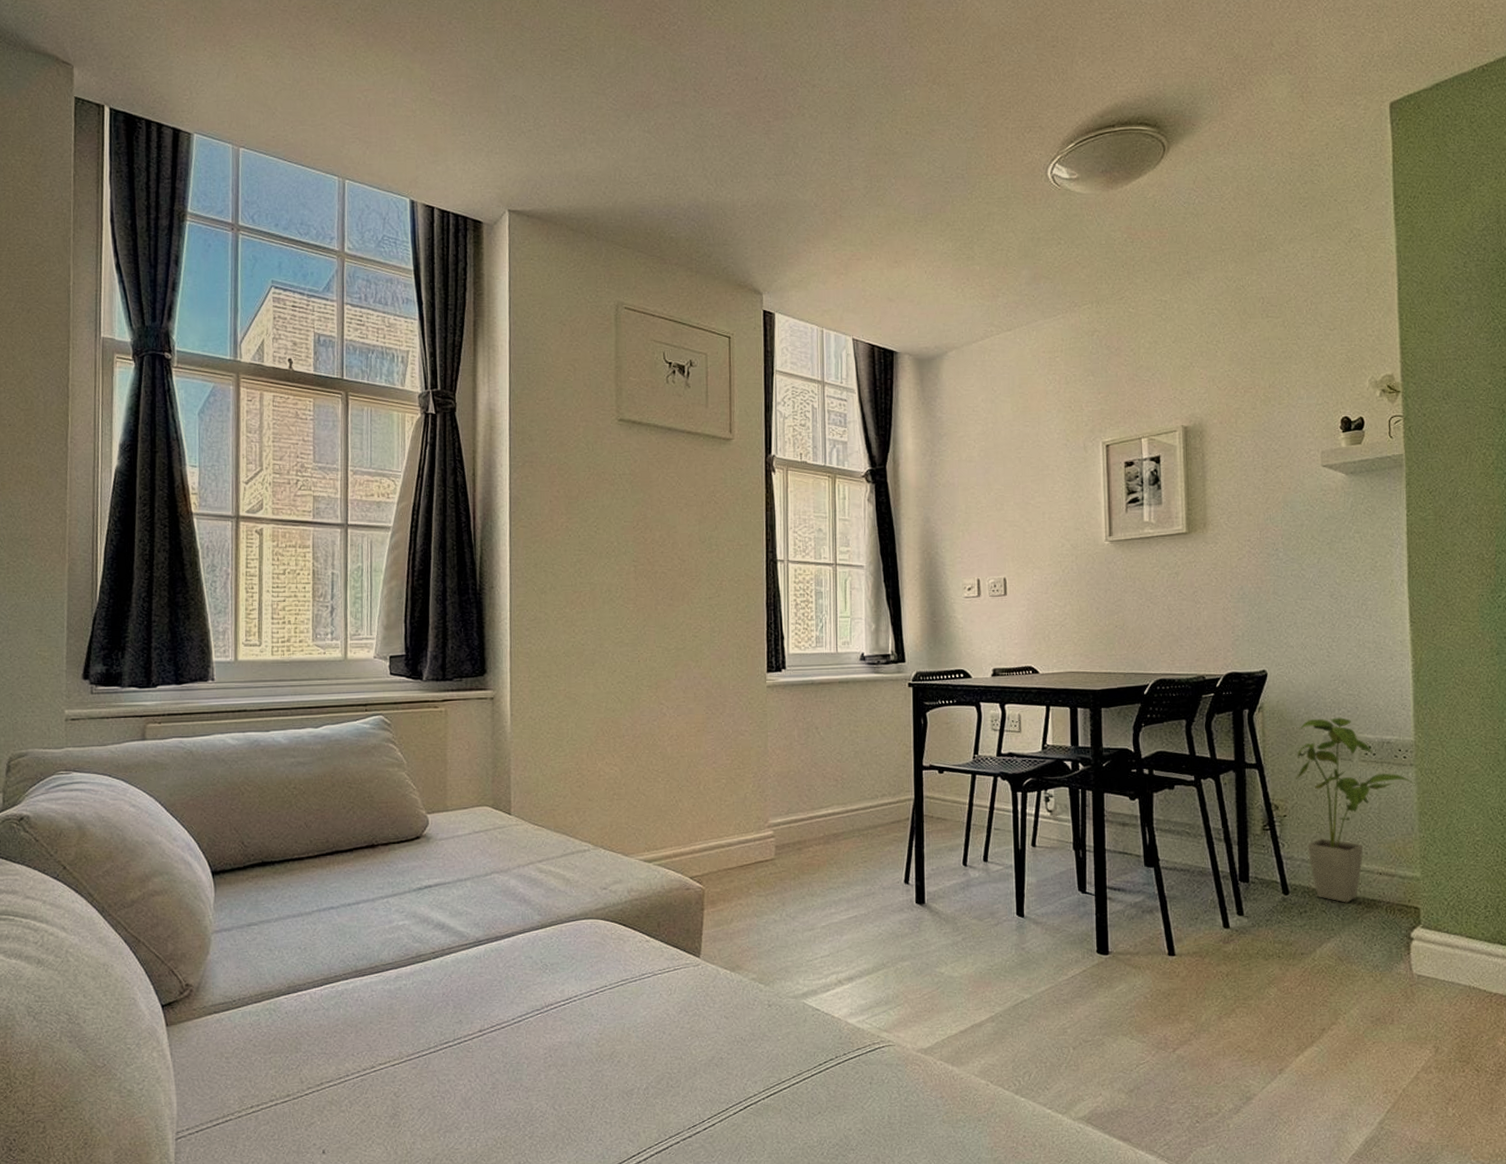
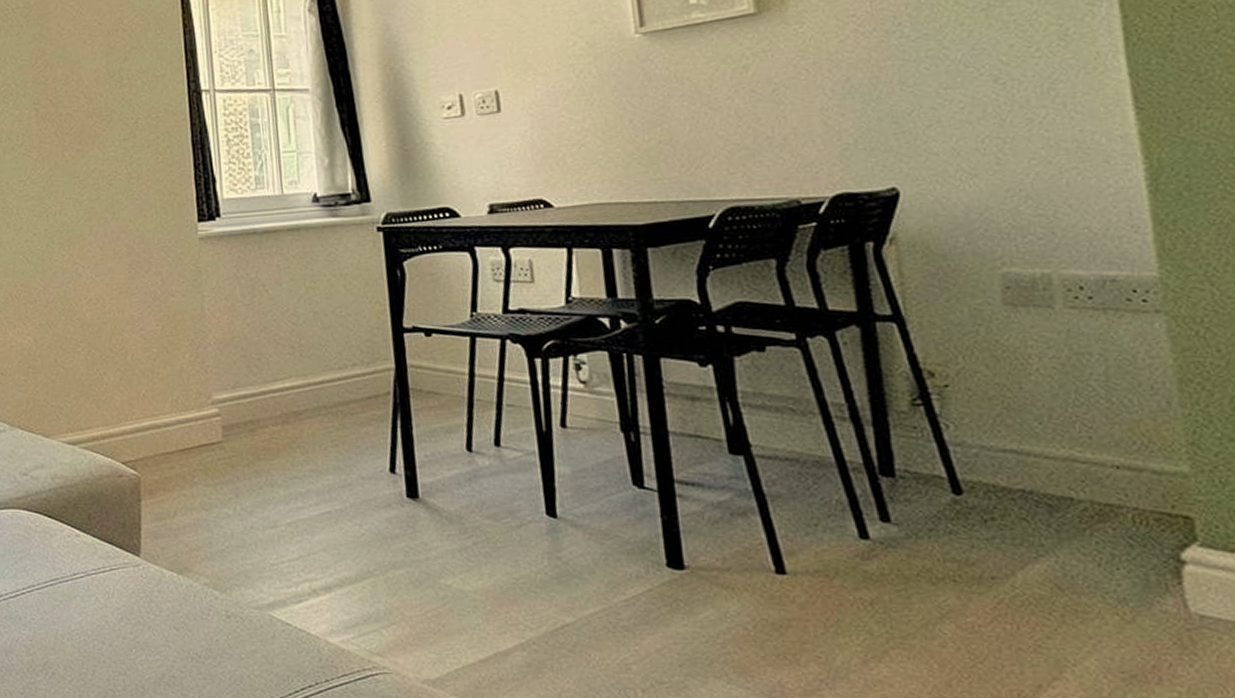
house plant: present [1294,717,1416,903] -> none [956,248,1169,508]

